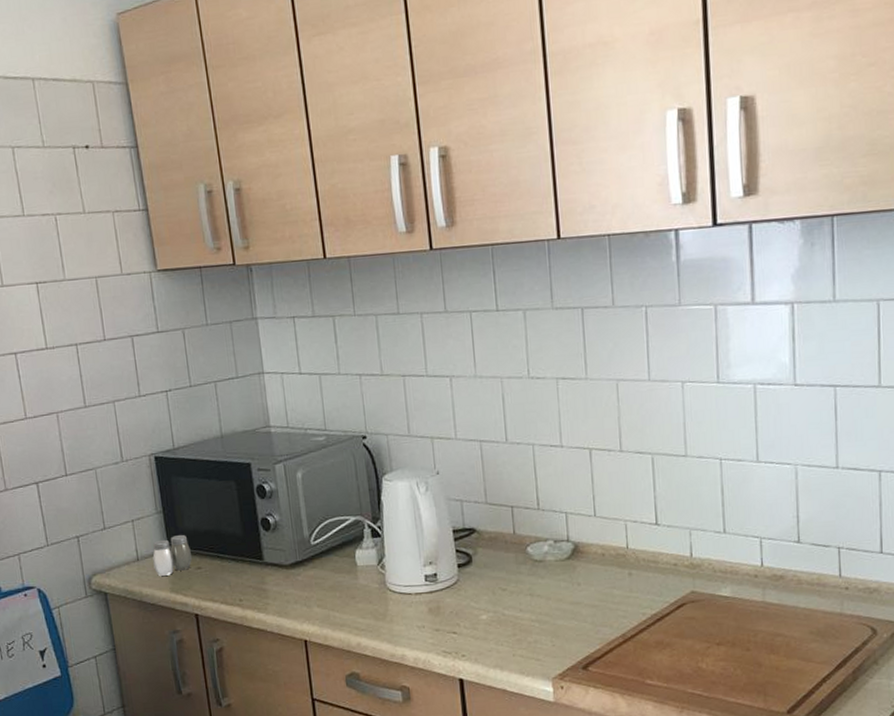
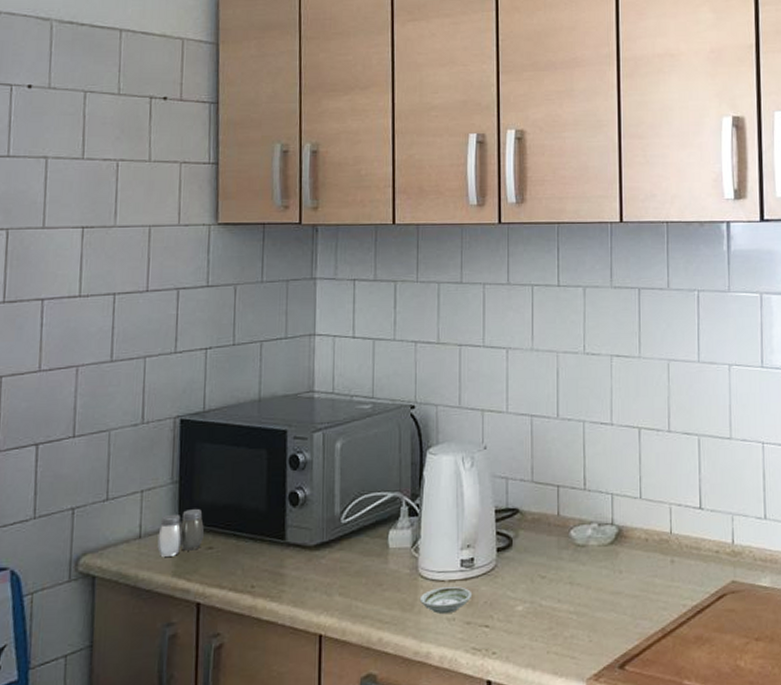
saucer: none [390,599,439,622] -> present [419,586,473,614]

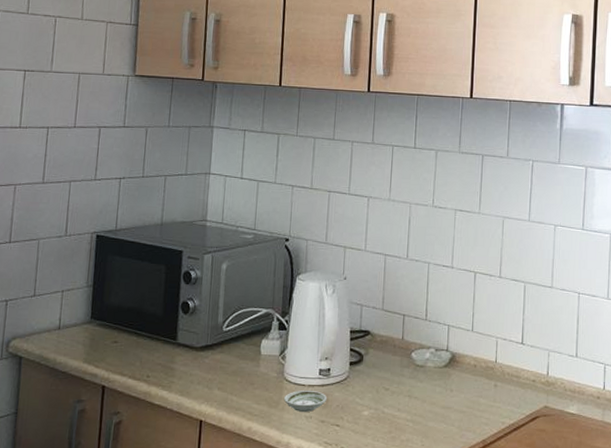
salt and pepper shaker: present [157,508,204,557] -> none [73,308,111,346]

